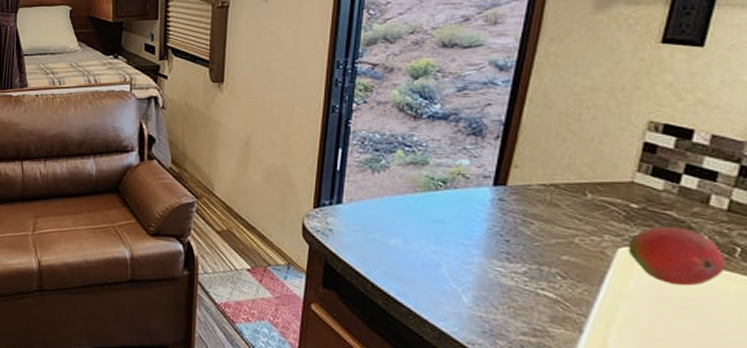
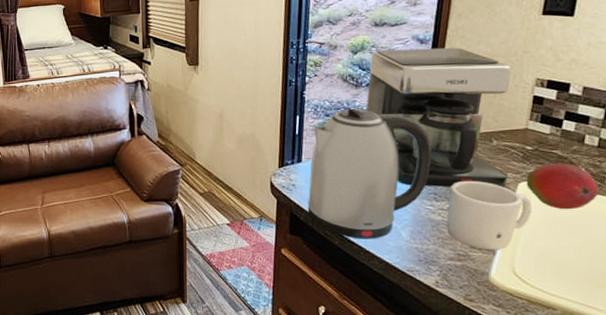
kettle: none [346,143,508,302] -> present [307,108,432,239]
coffee maker: none [425,77,617,252] -> present [366,47,512,187]
mug: none [521,239,634,329] -> present [447,180,532,251]

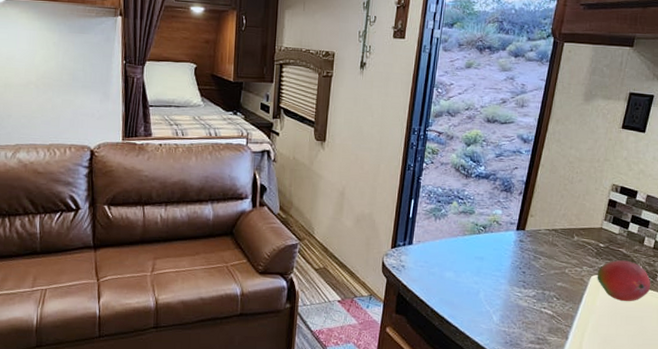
kettle: present [307,108,432,239] -> none [413,197,526,321]
coffee maker: present [366,47,512,187] -> none [473,145,595,279]
mug: present [447,180,532,251] -> none [531,271,600,336]

